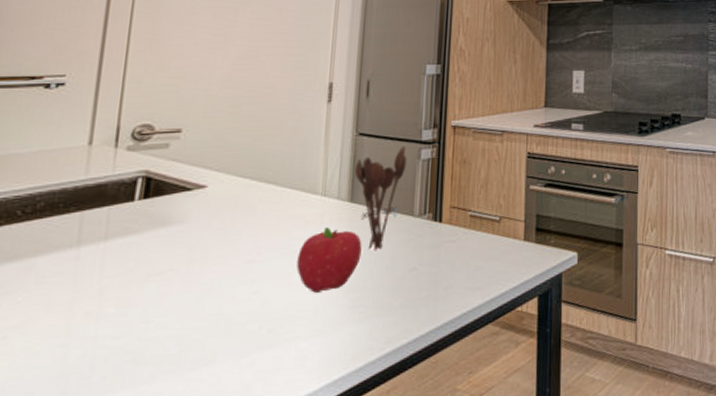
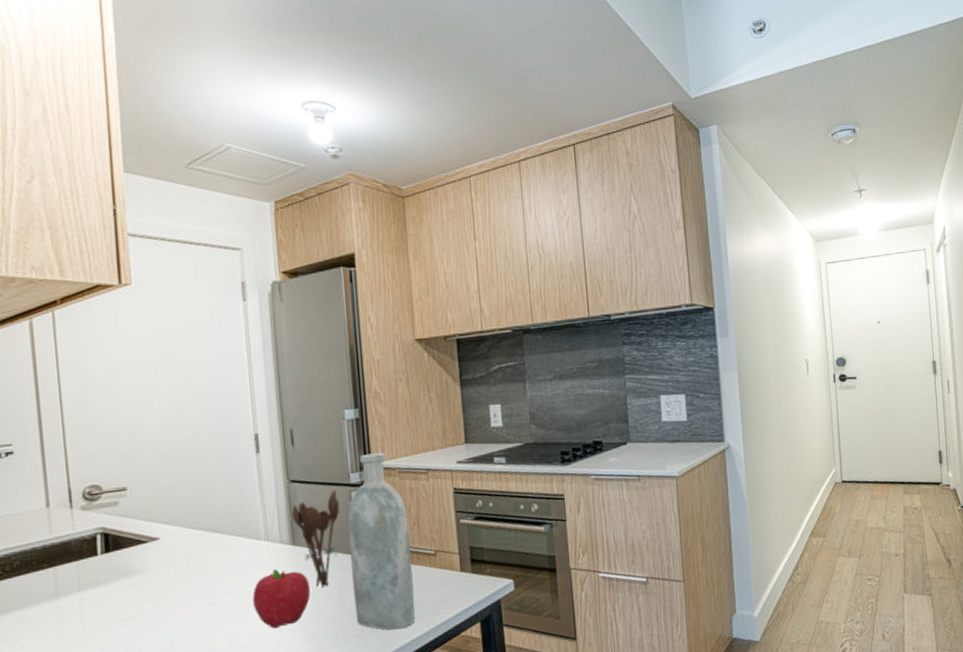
bottle: none [406,111,477,301] -> present [347,452,415,630]

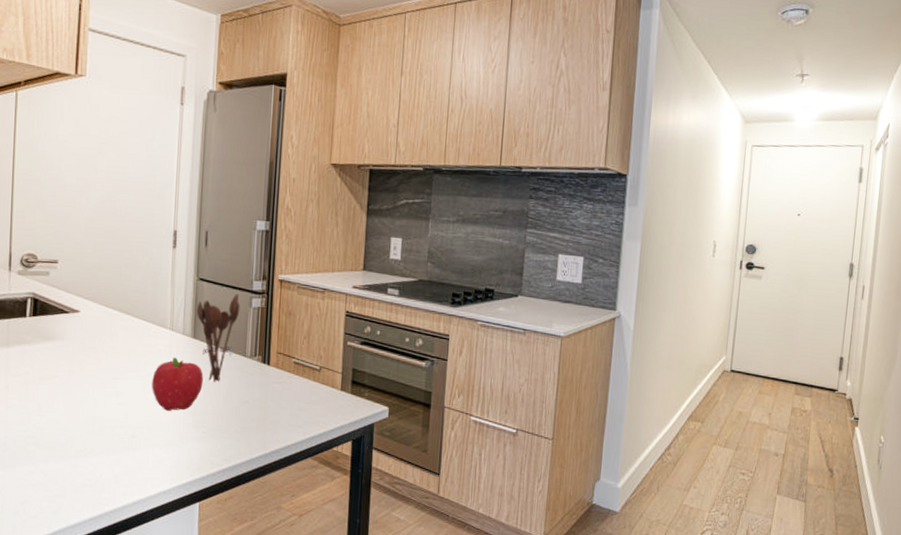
bottle: present [347,452,415,630] -> none [240,265,300,433]

